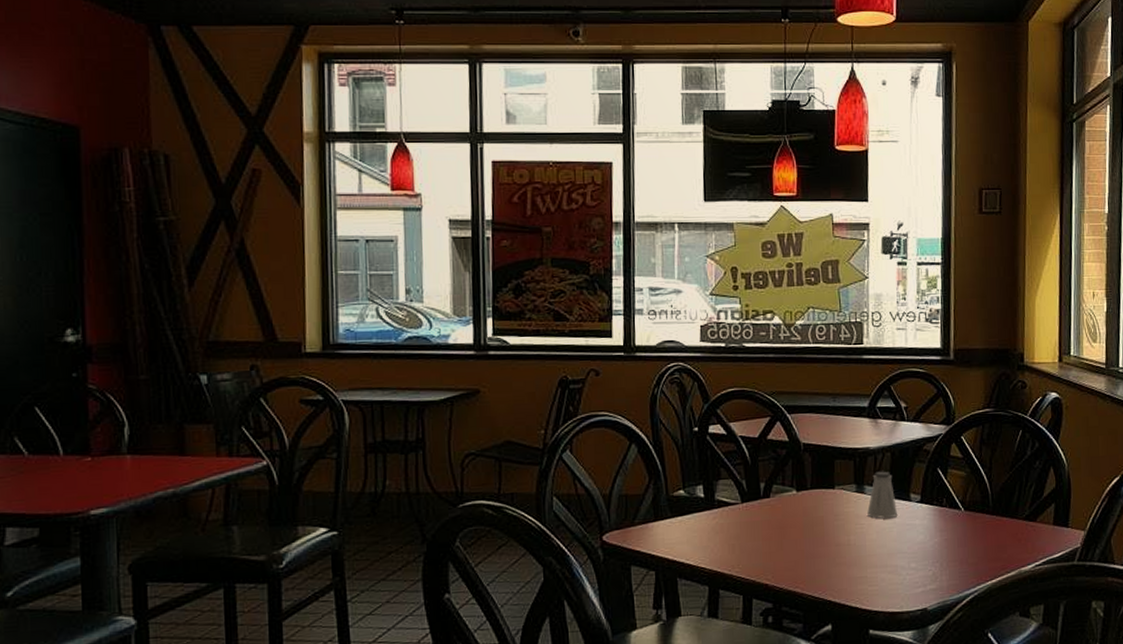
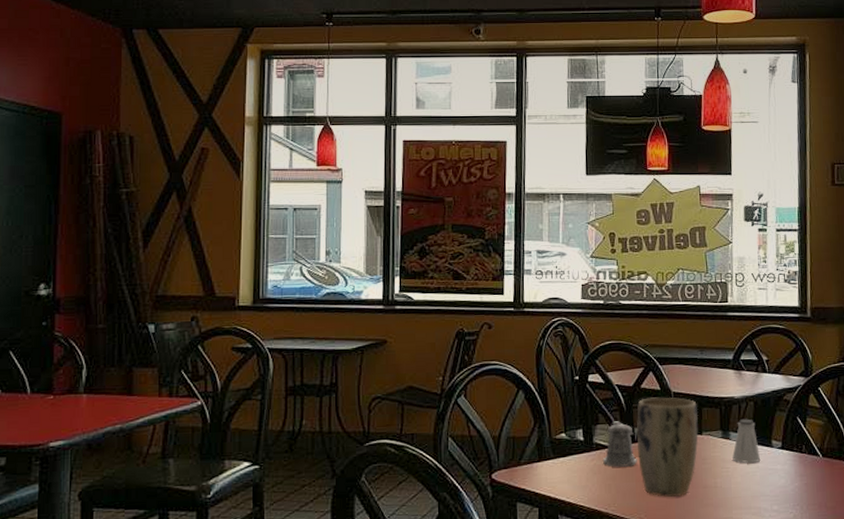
pepper shaker: none [726,476,763,526] -> present [603,421,637,467]
plant pot: none [762,449,831,557] -> present [636,397,699,497]

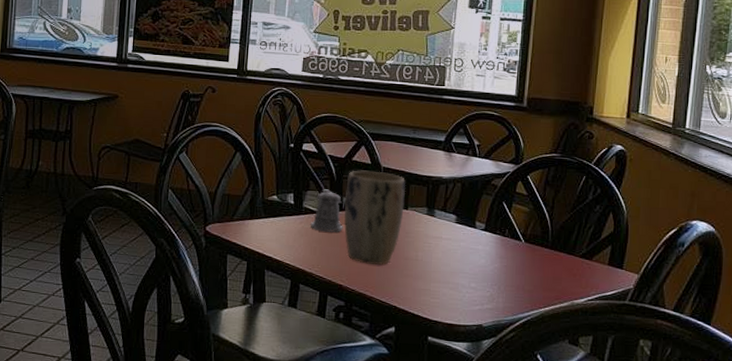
saltshaker: present [732,419,761,463] -> none [435,198,463,241]

